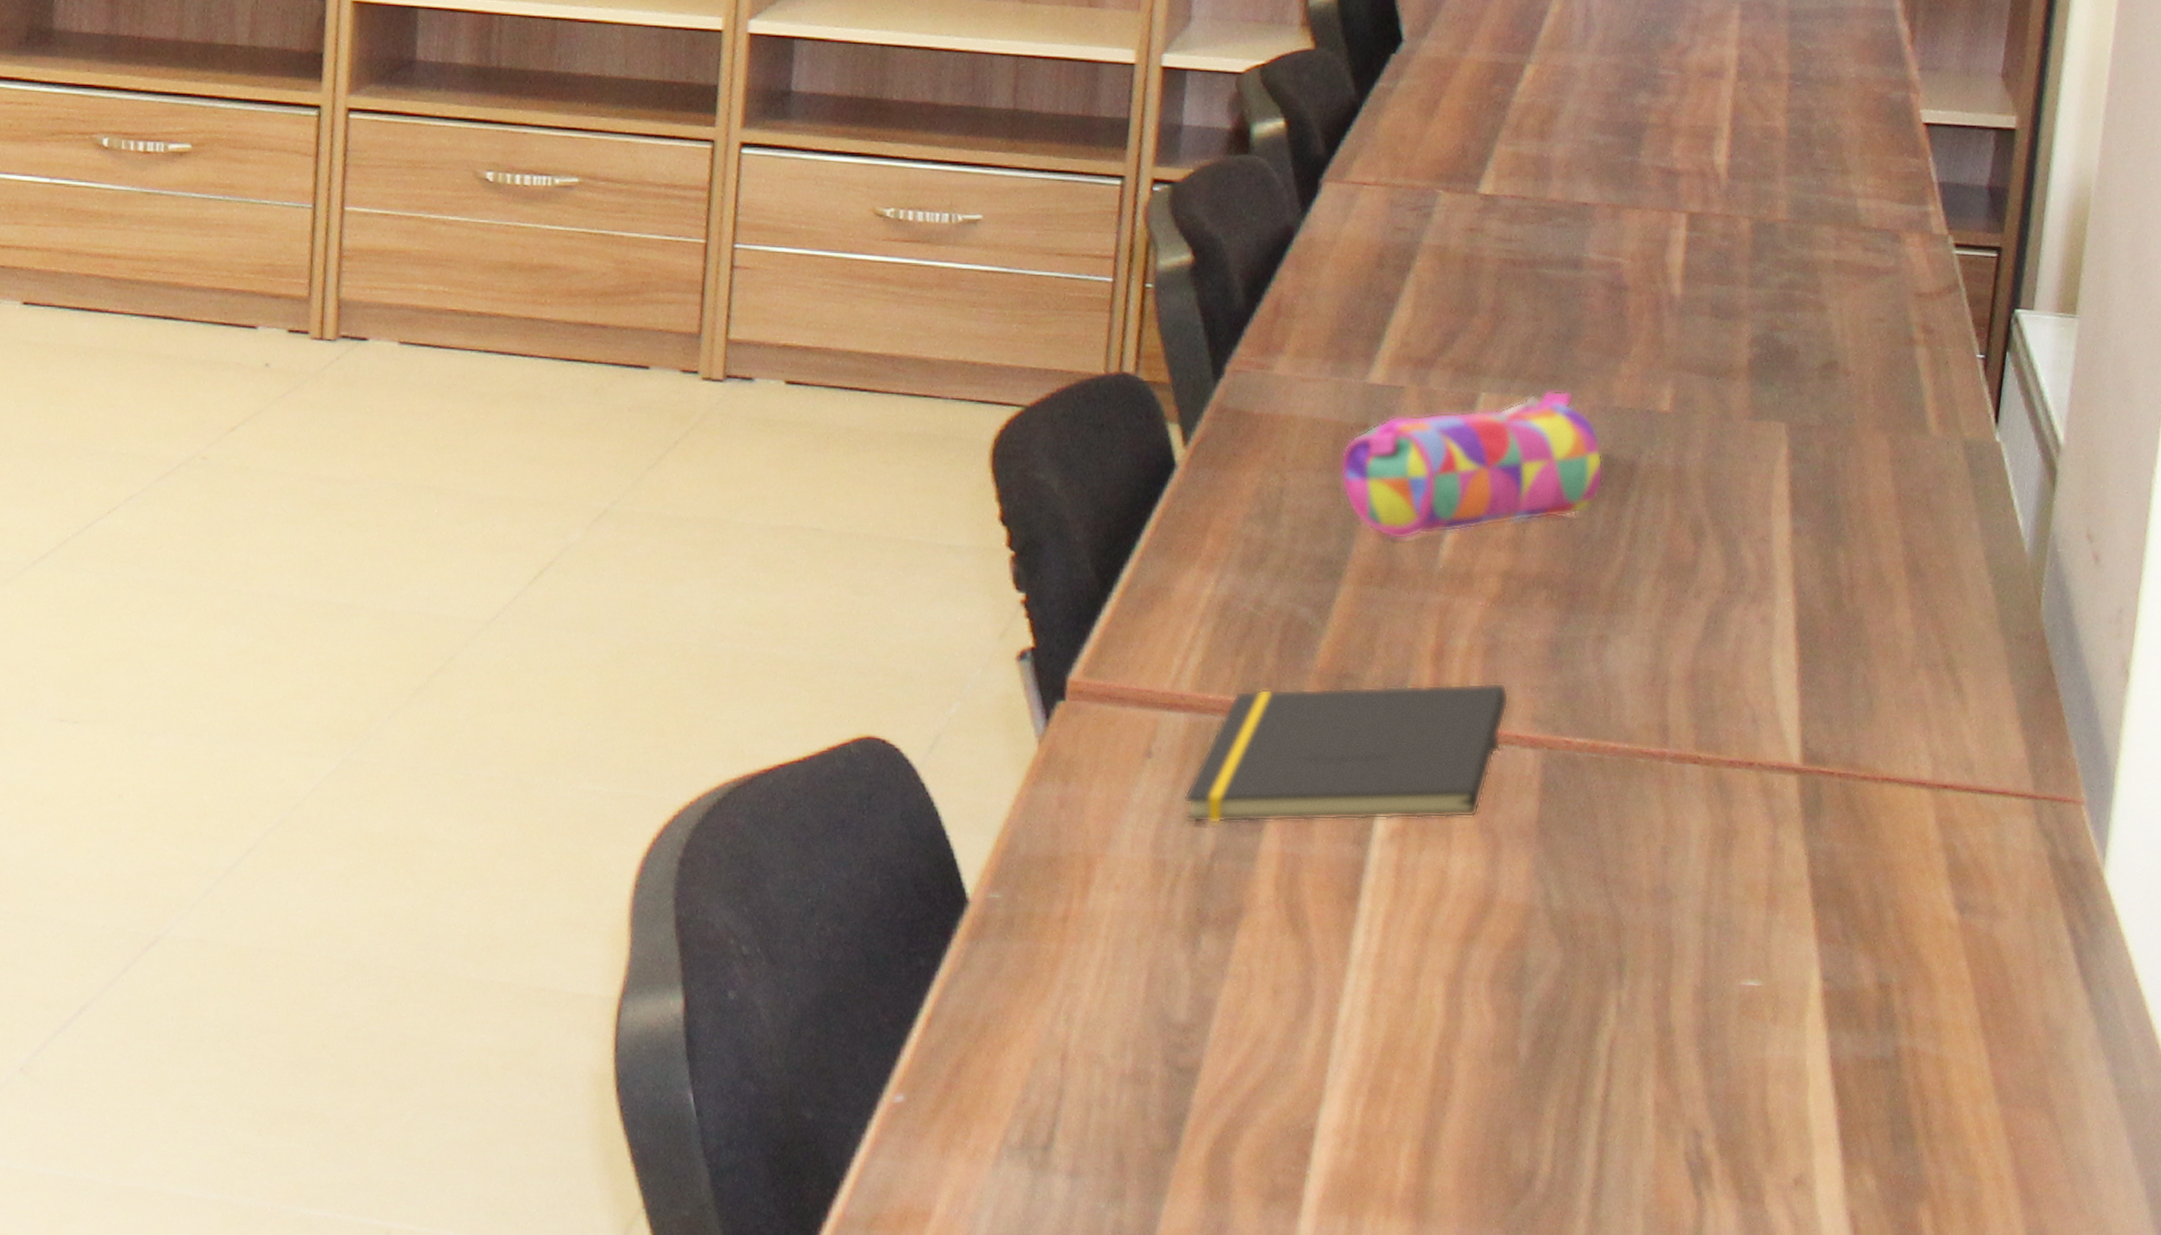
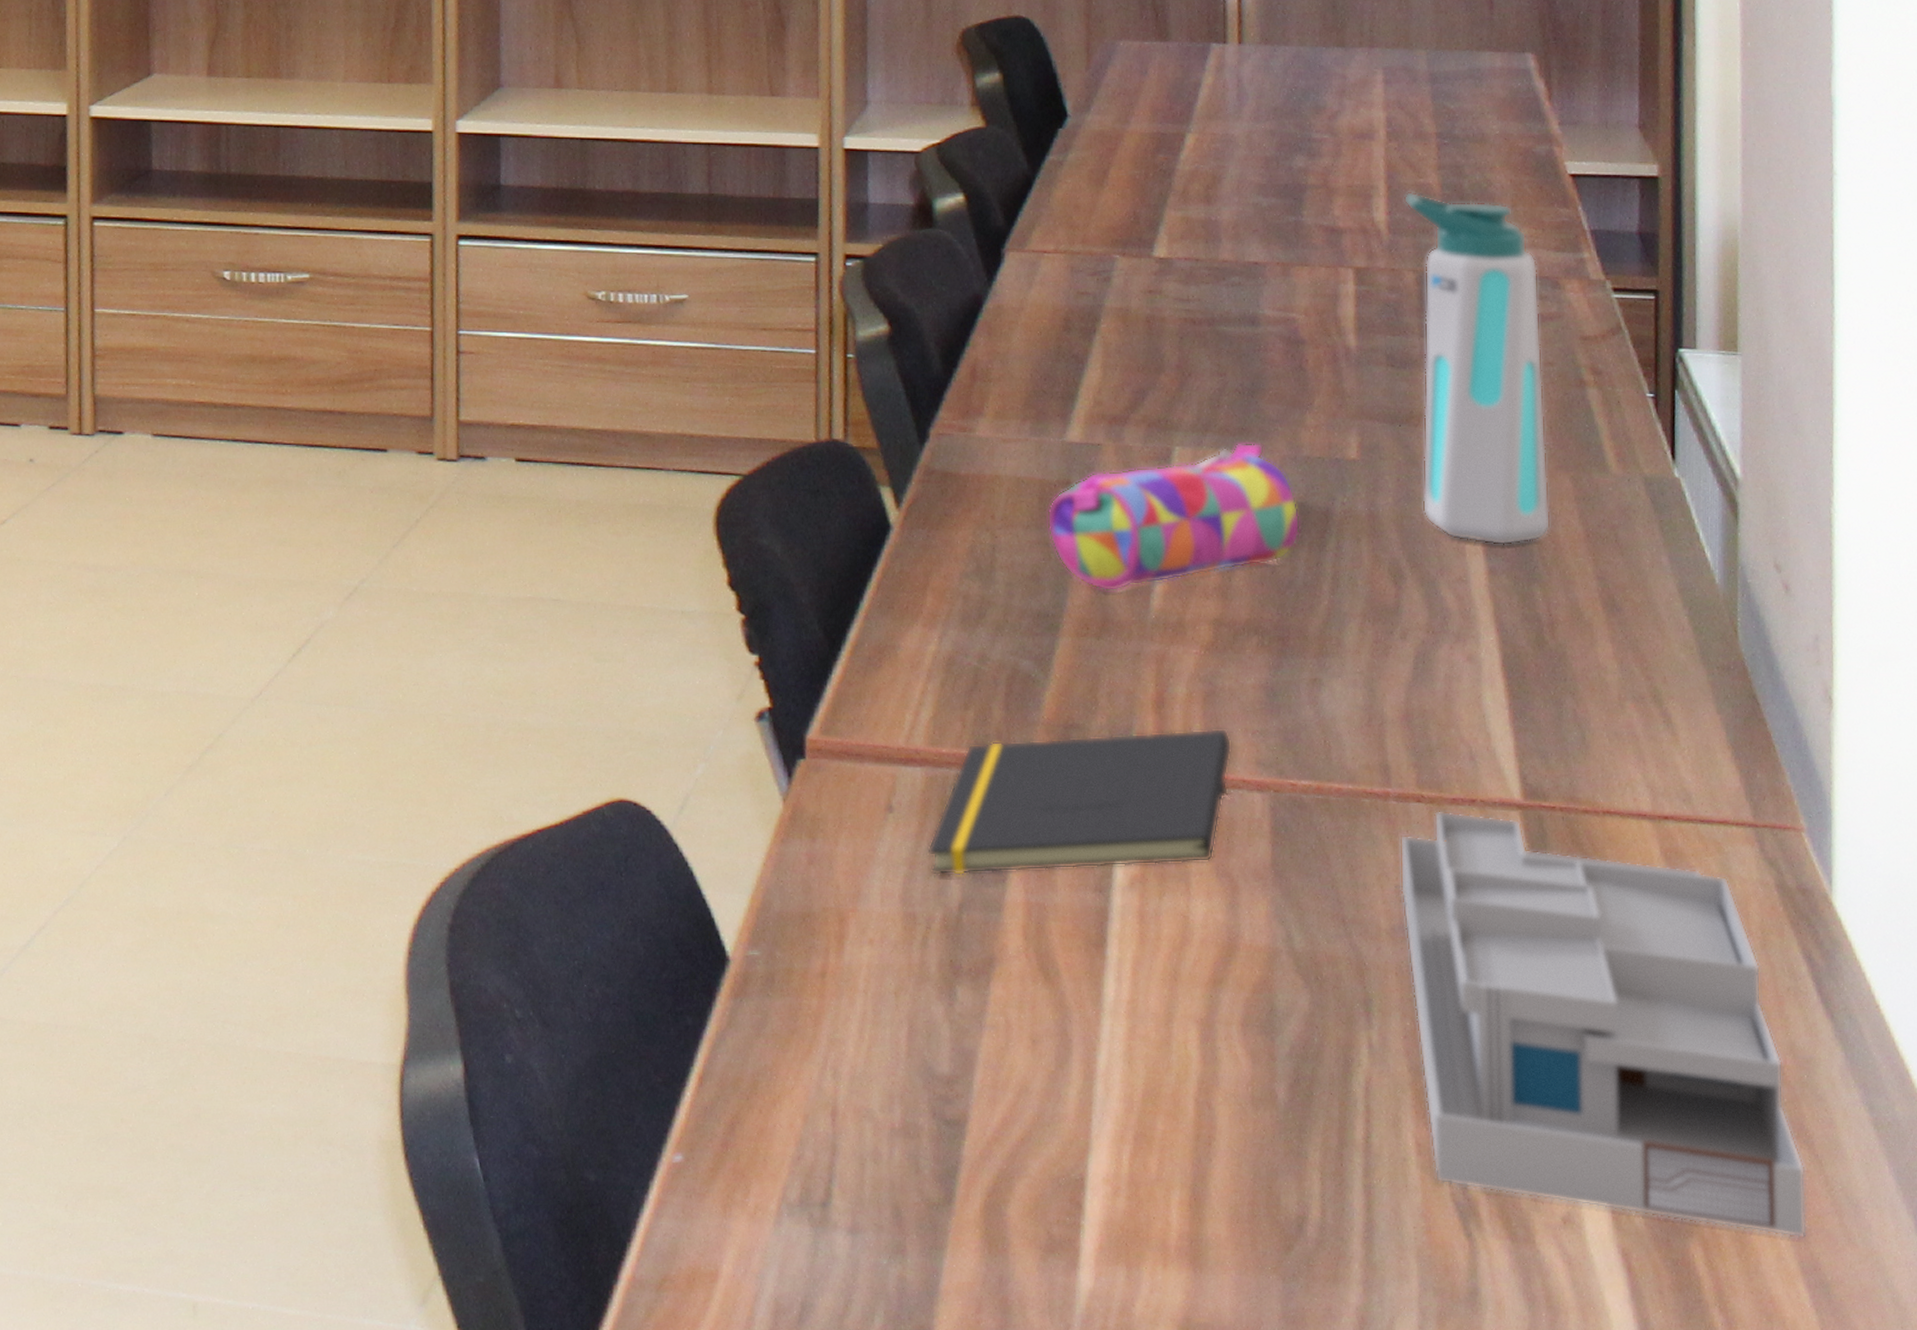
desk organizer: none [1666,773,2044,1205] -> present [1399,811,1807,1239]
water bottle: none [1731,134,1880,506] -> present [1403,191,1551,545]

